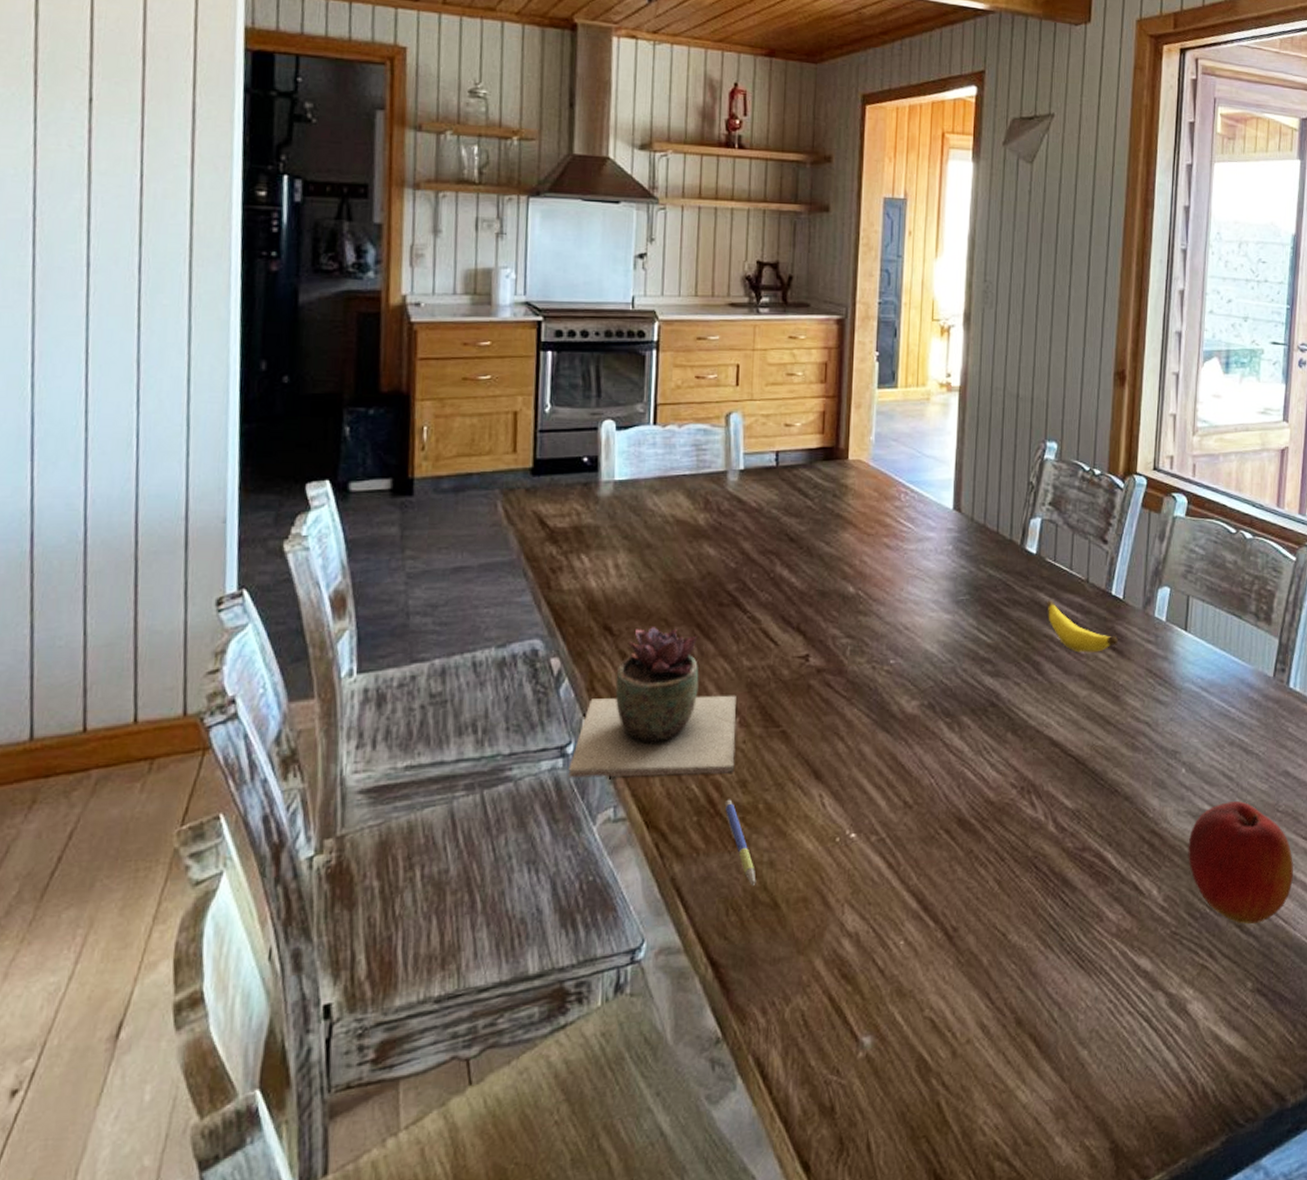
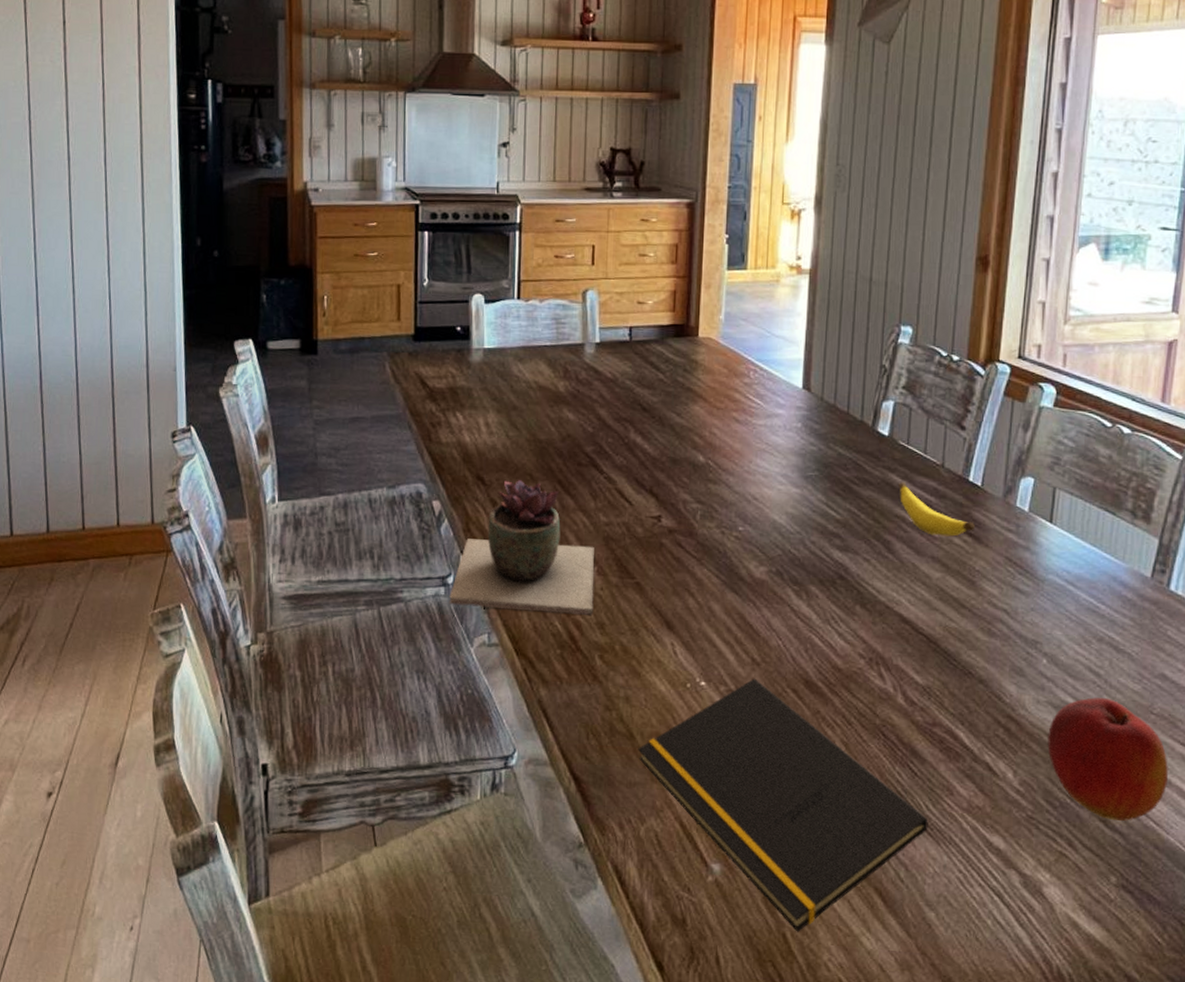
pen: present [724,799,756,887] -> none [584,638,614,717]
notepad: none [783,823,1080,1098] -> present [638,678,928,932]

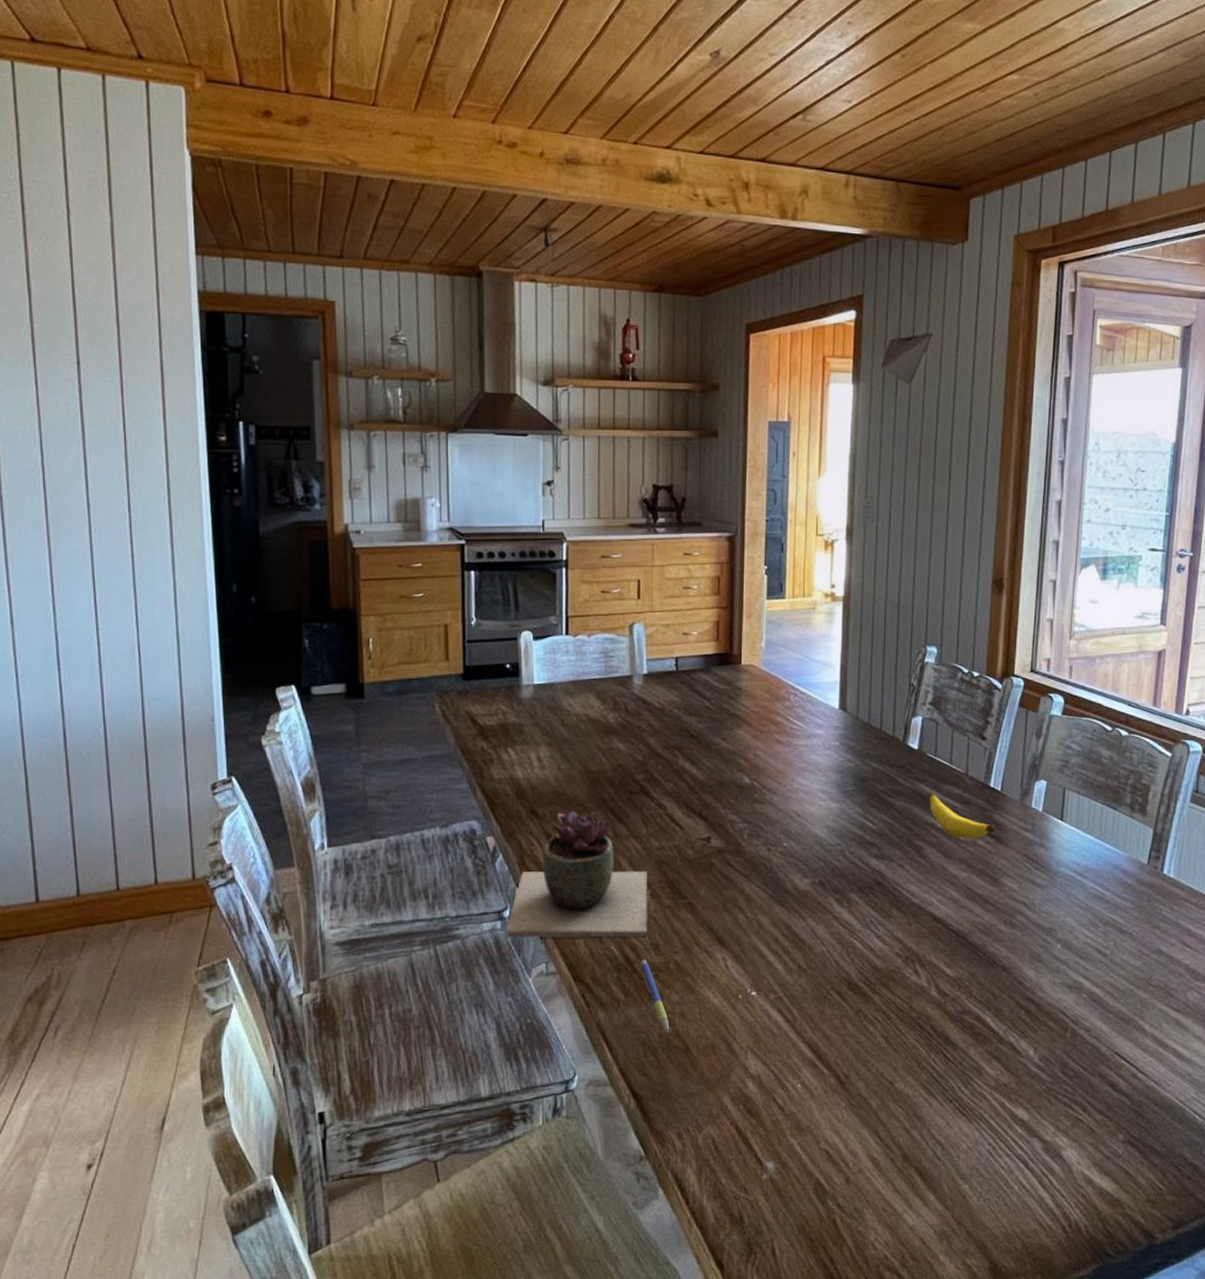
pen: none [584,638,614,717] -> present [640,959,670,1033]
notepad: present [638,678,928,932] -> none [694,984,961,1217]
apple: present [1047,697,1168,821] -> none [1063,975,1165,1084]

